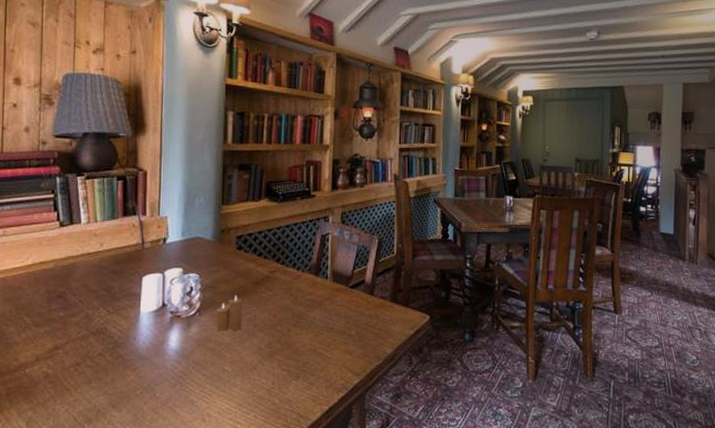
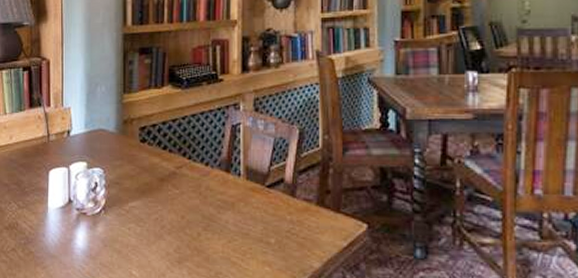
candle: present [216,295,243,331] -> none [121,192,148,232]

